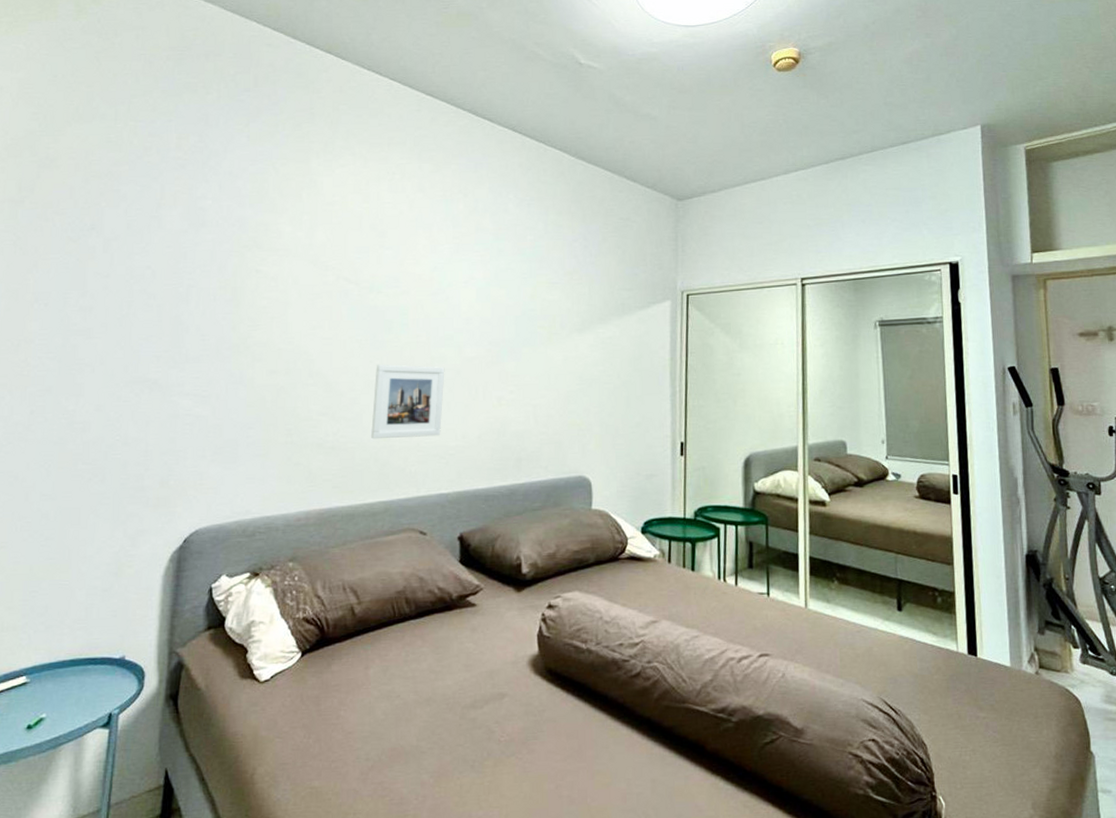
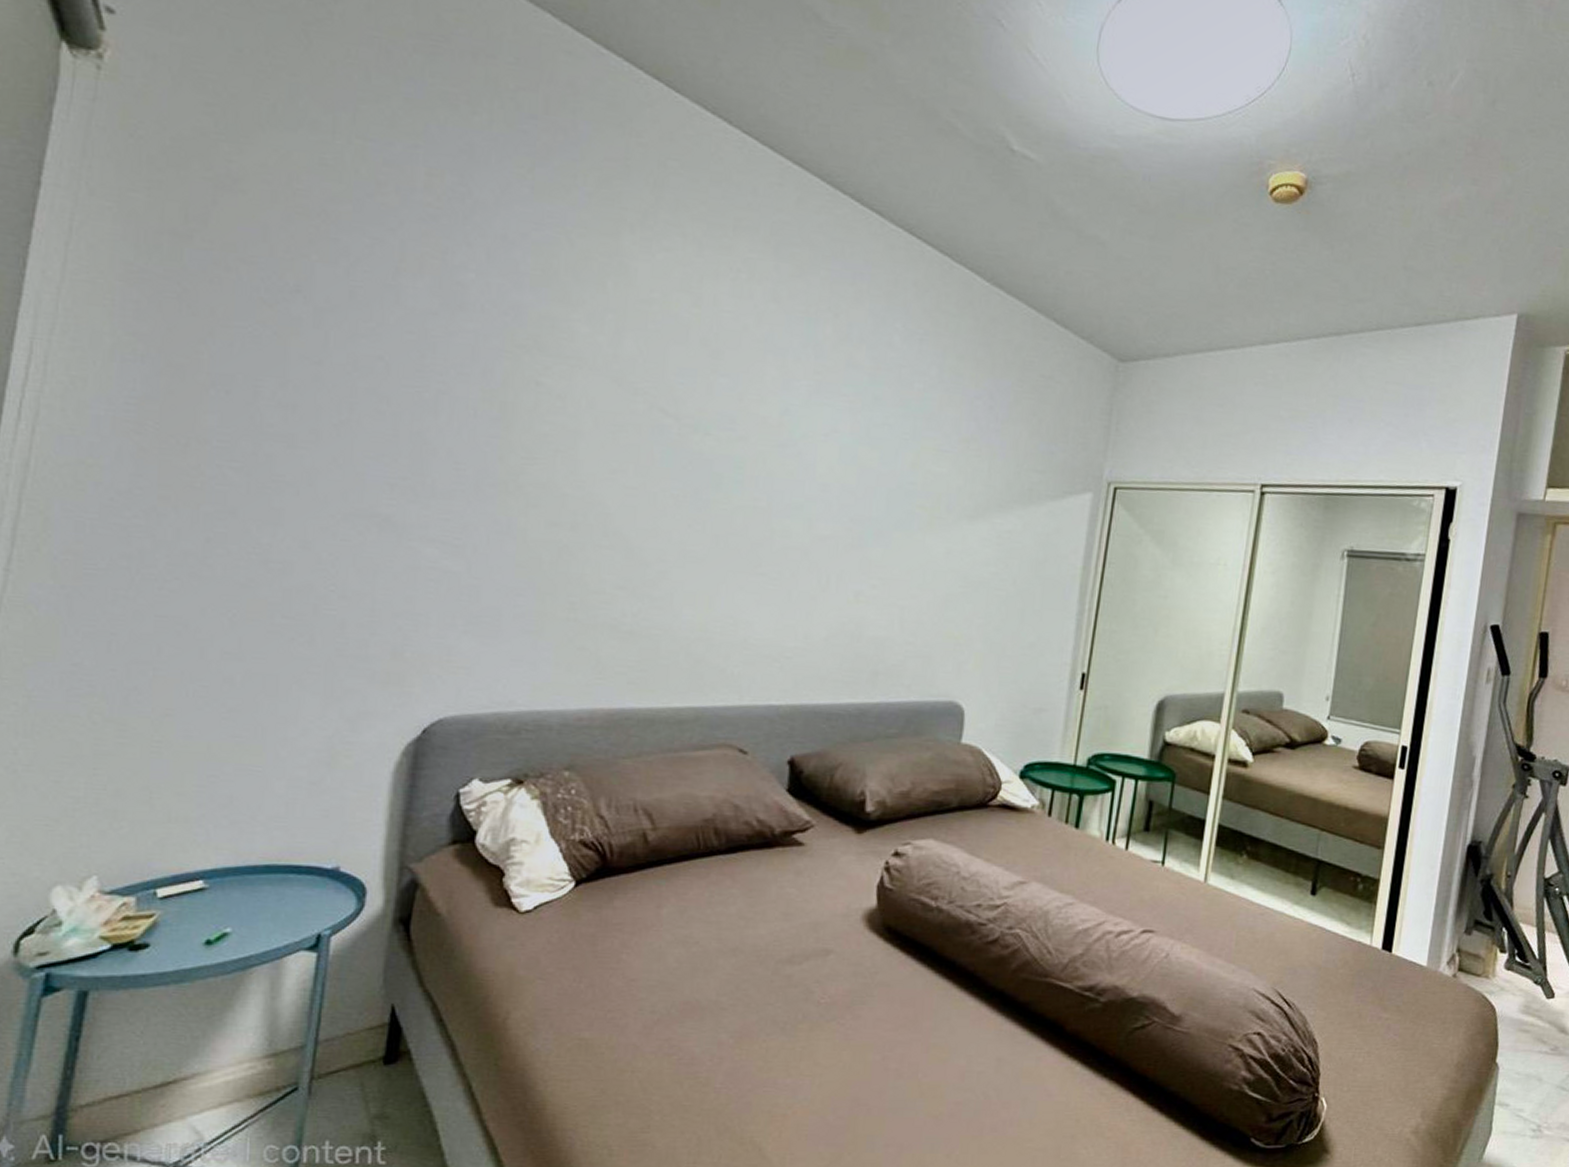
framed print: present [371,364,445,439] -> none [683,531,789,633]

